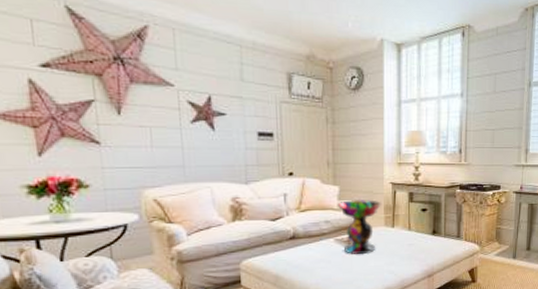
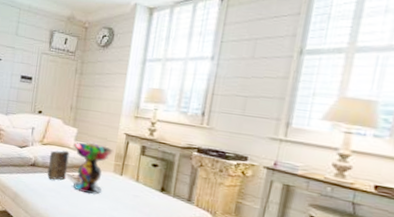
book: none [311,213,335,250] -> present [47,150,70,180]

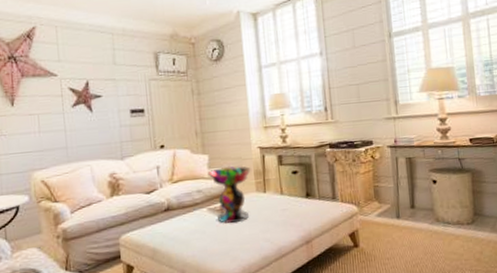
book: present [47,150,70,180] -> none [183,182,208,221]

